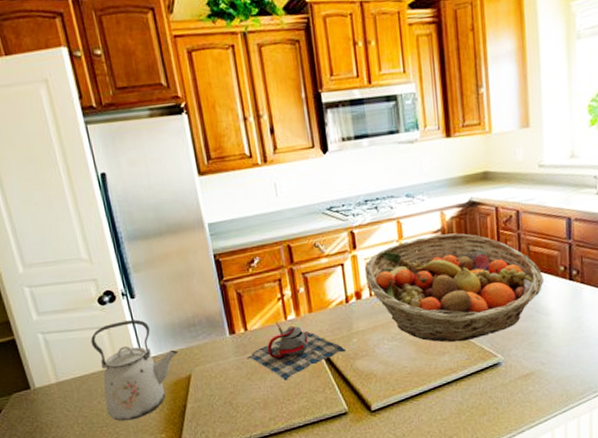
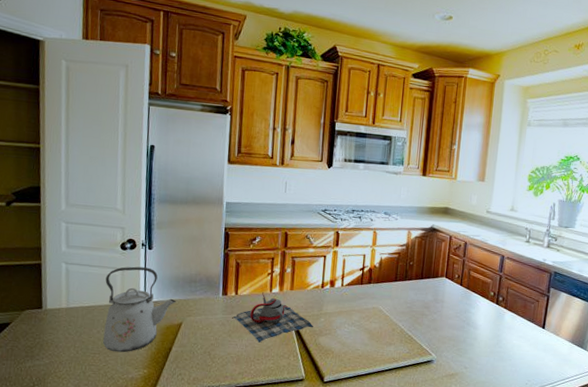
fruit basket: present [364,233,544,343] -> none [340,247,477,338]

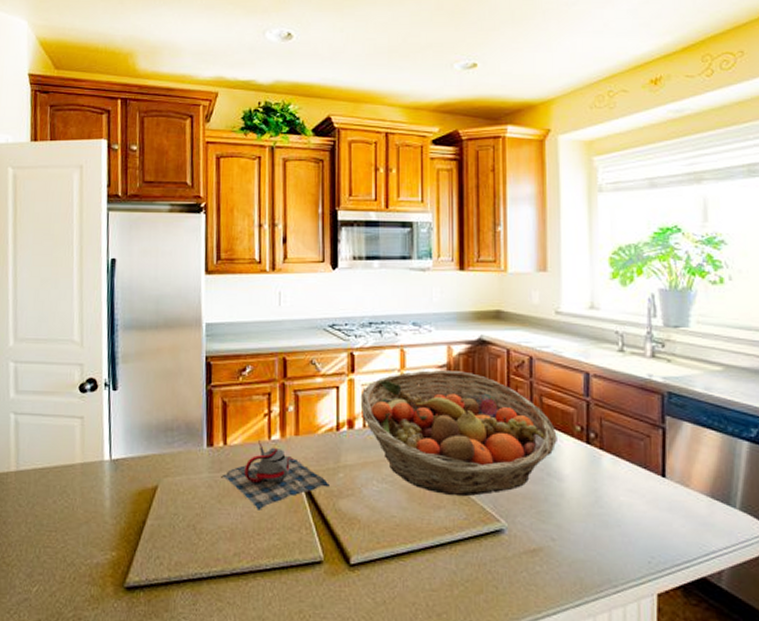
kettle: present [103,266,176,353] -> none [60,413,149,529]
fruit basket: none [340,247,477,338] -> present [360,370,557,497]

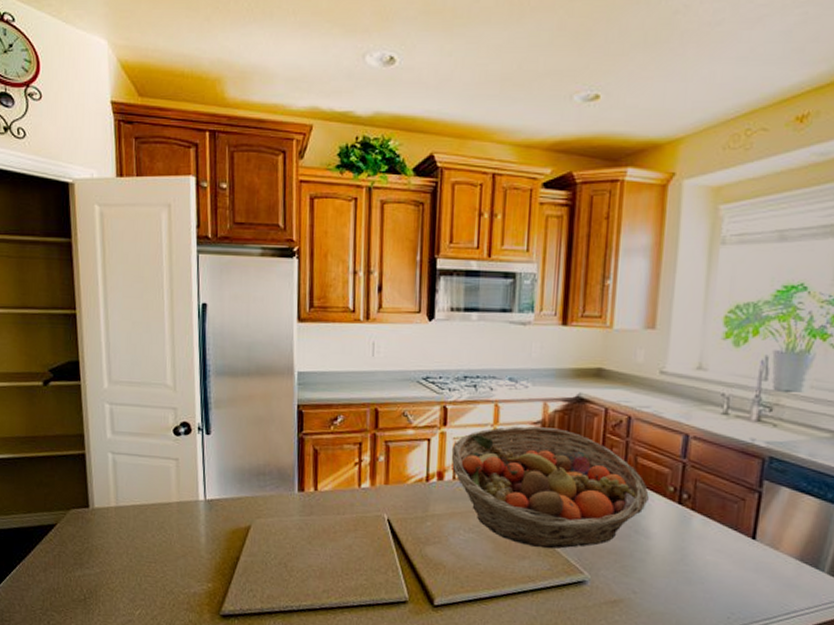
teapot: present [222,440,329,510] -> none [313,488,417,553]

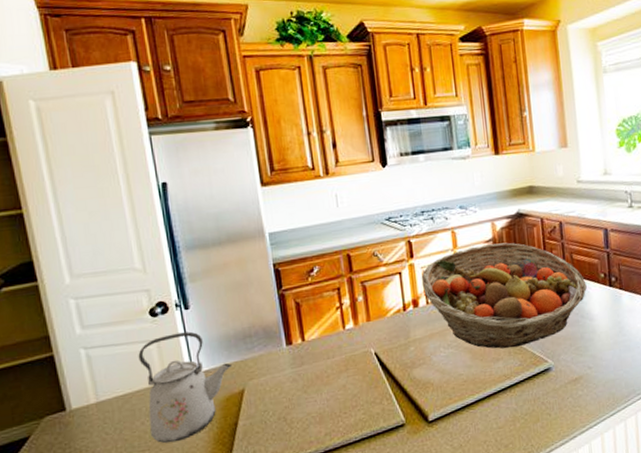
kettle: none [158,456,242,562] -> present [138,331,231,444]

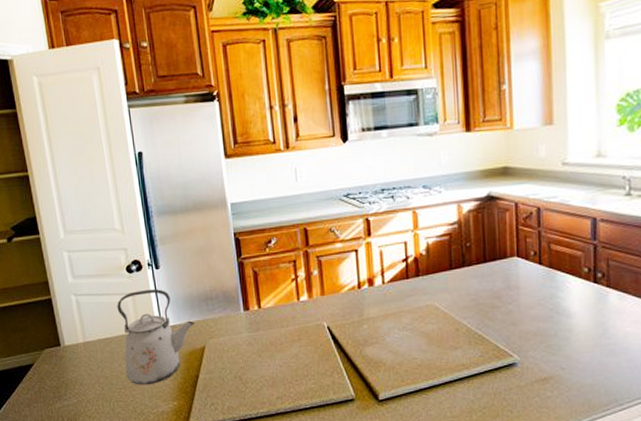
fruit basket: present [421,242,587,349] -> none [378,226,566,338]

